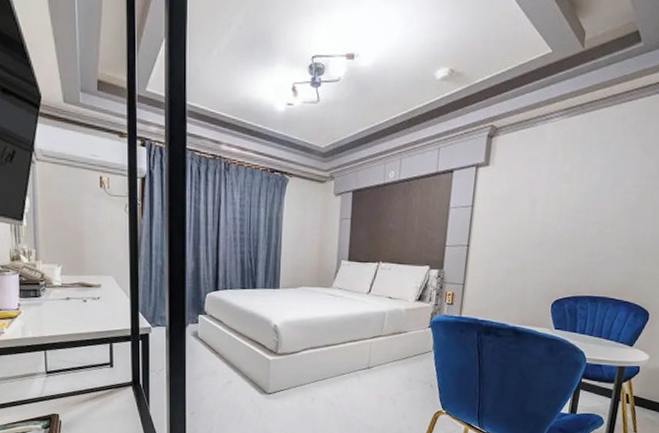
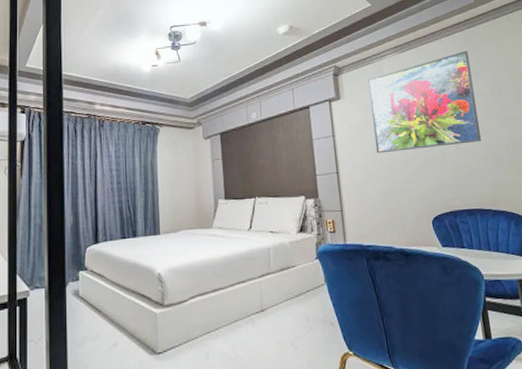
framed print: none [514,121,647,230] -> present [367,50,481,154]

